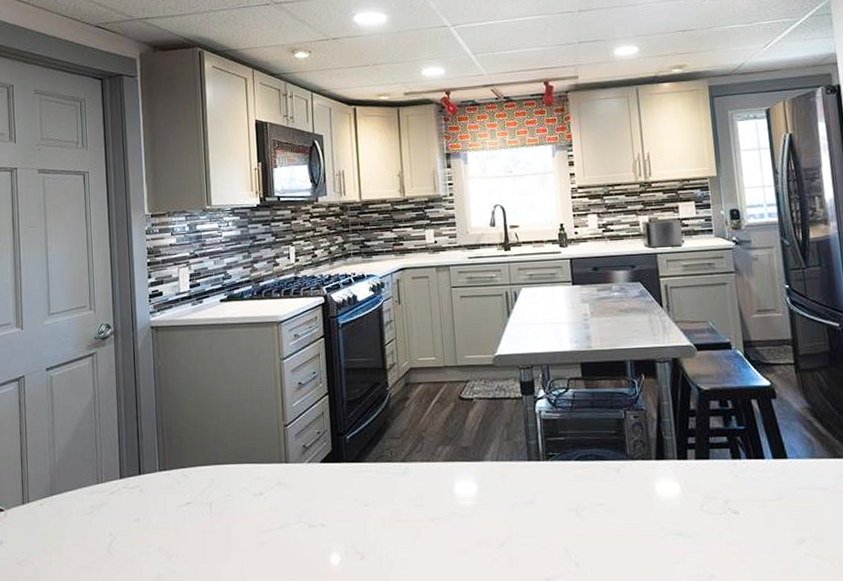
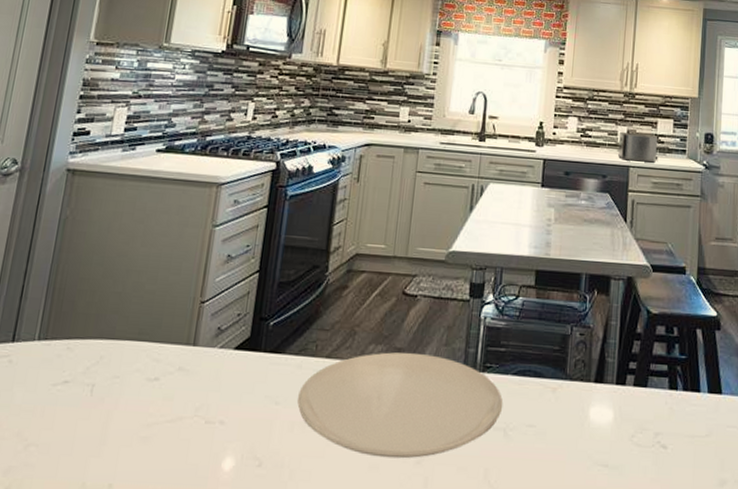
plate: none [383,449,571,544] -> present [297,352,503,459]

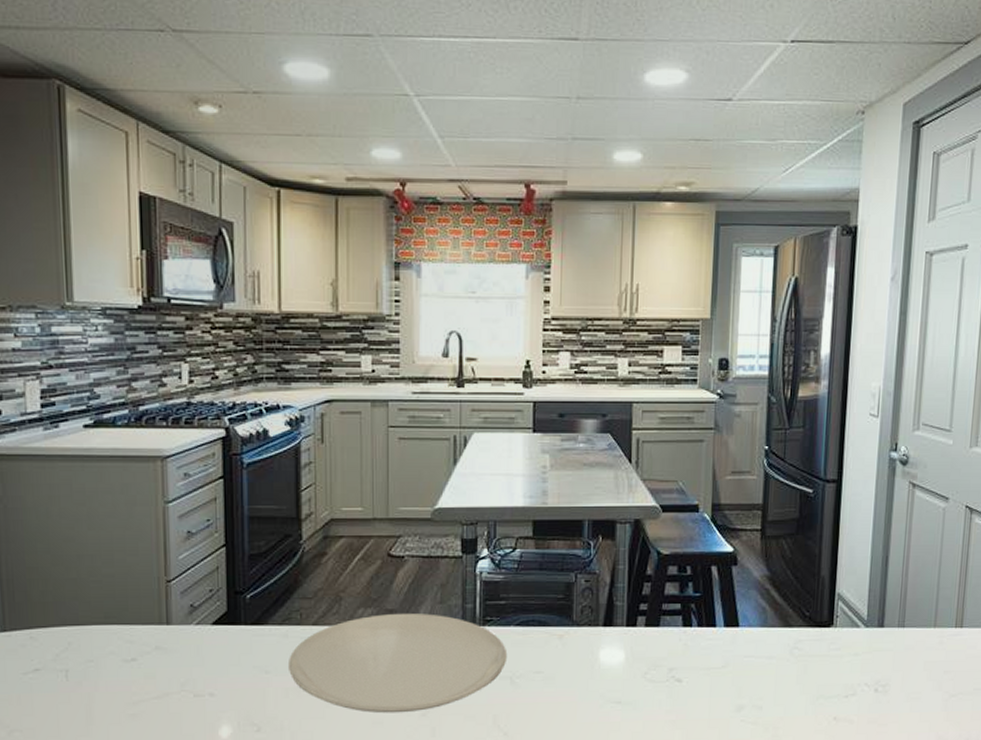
toaster: present [618,131,658,163] -> none [619,364,666,396]

